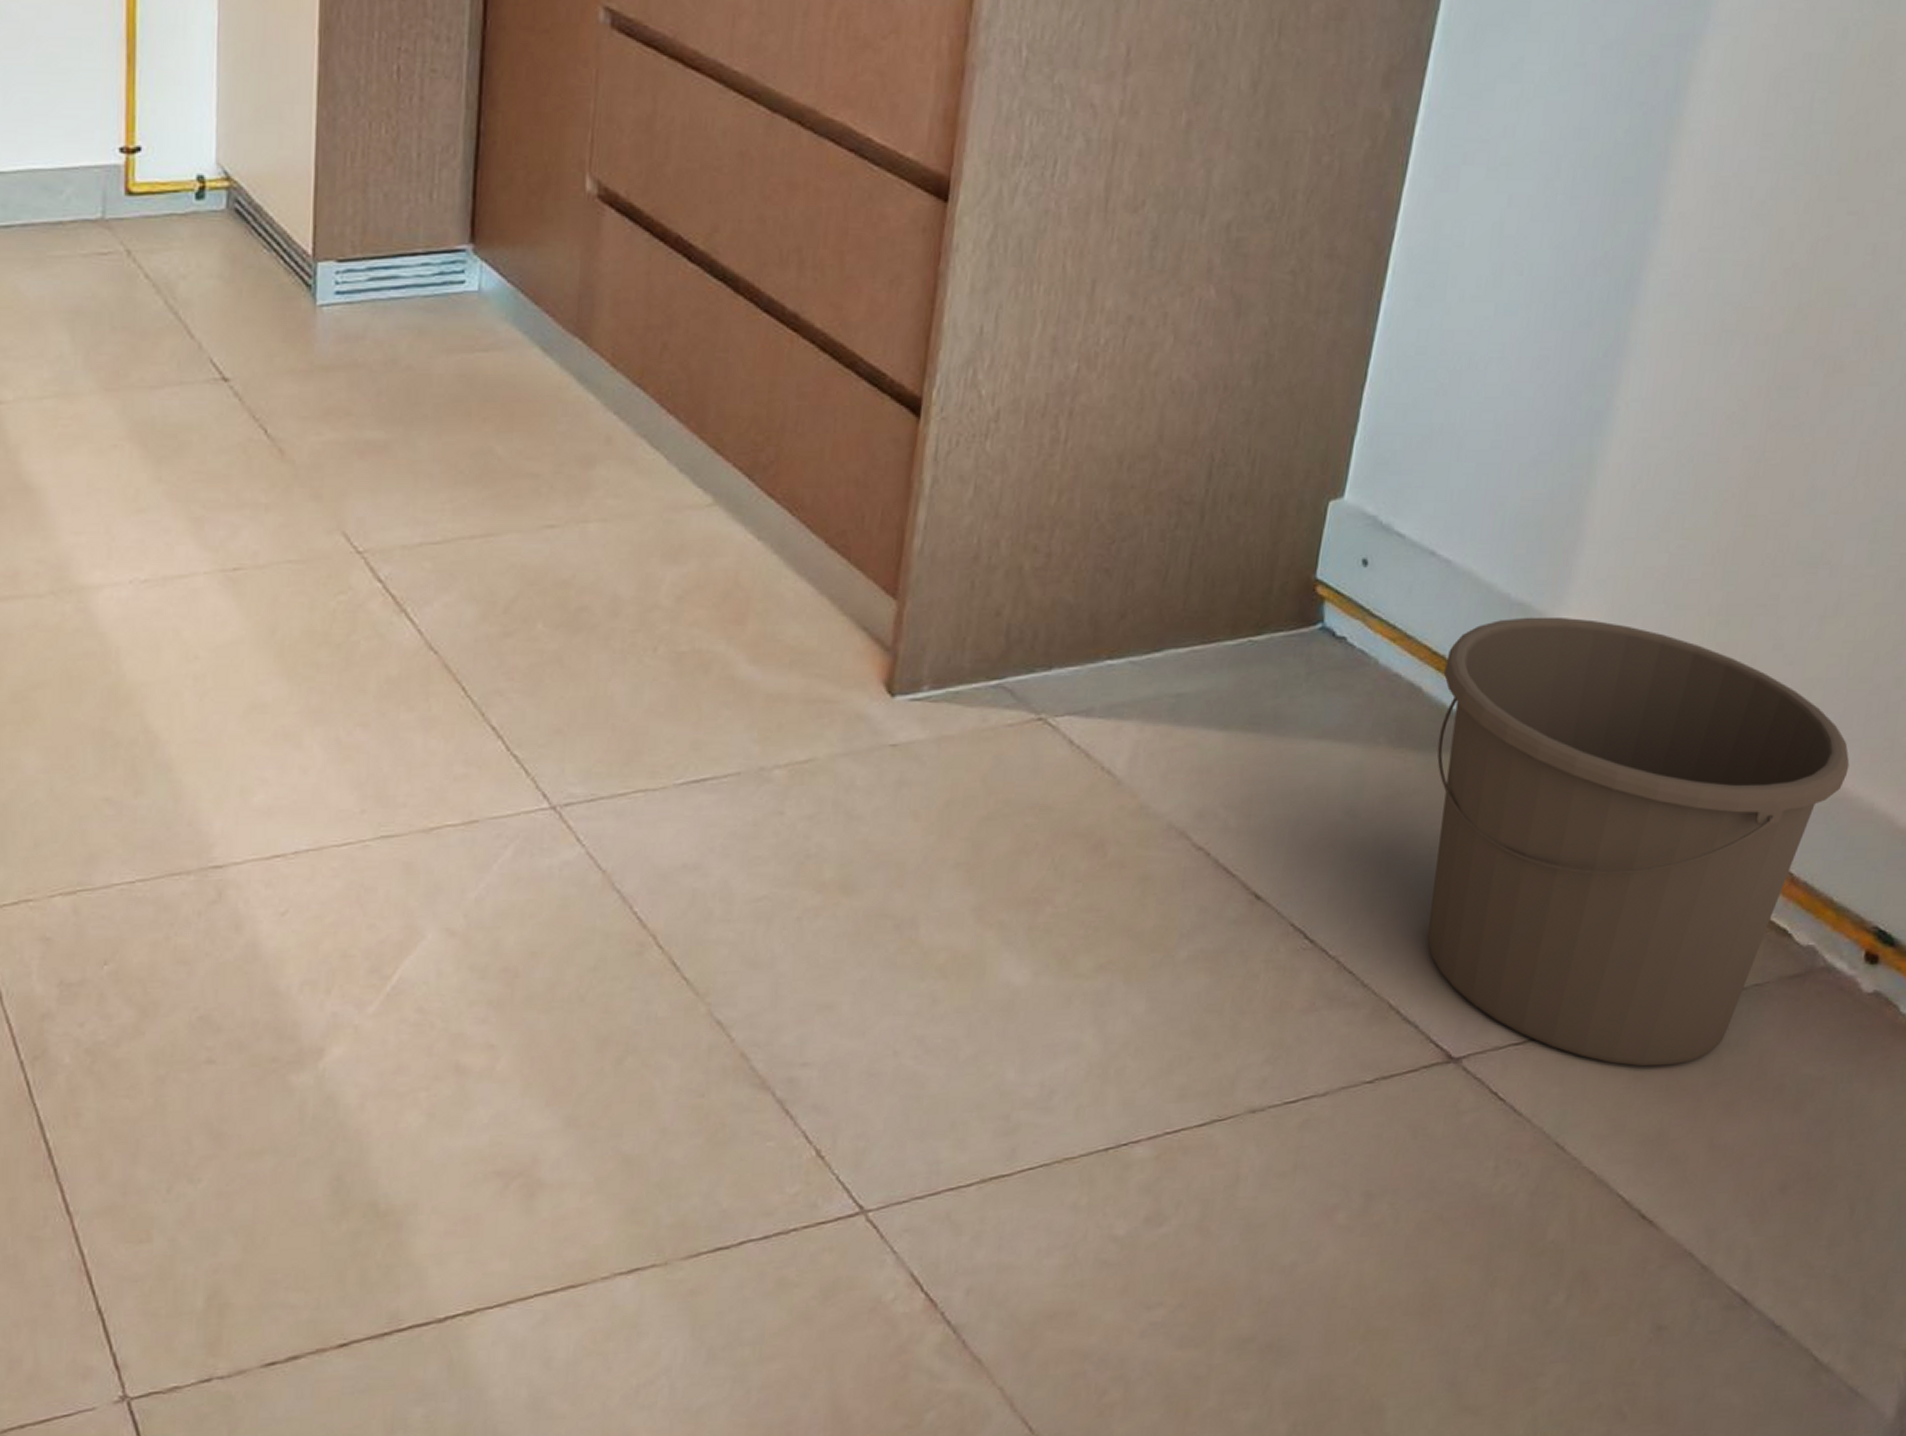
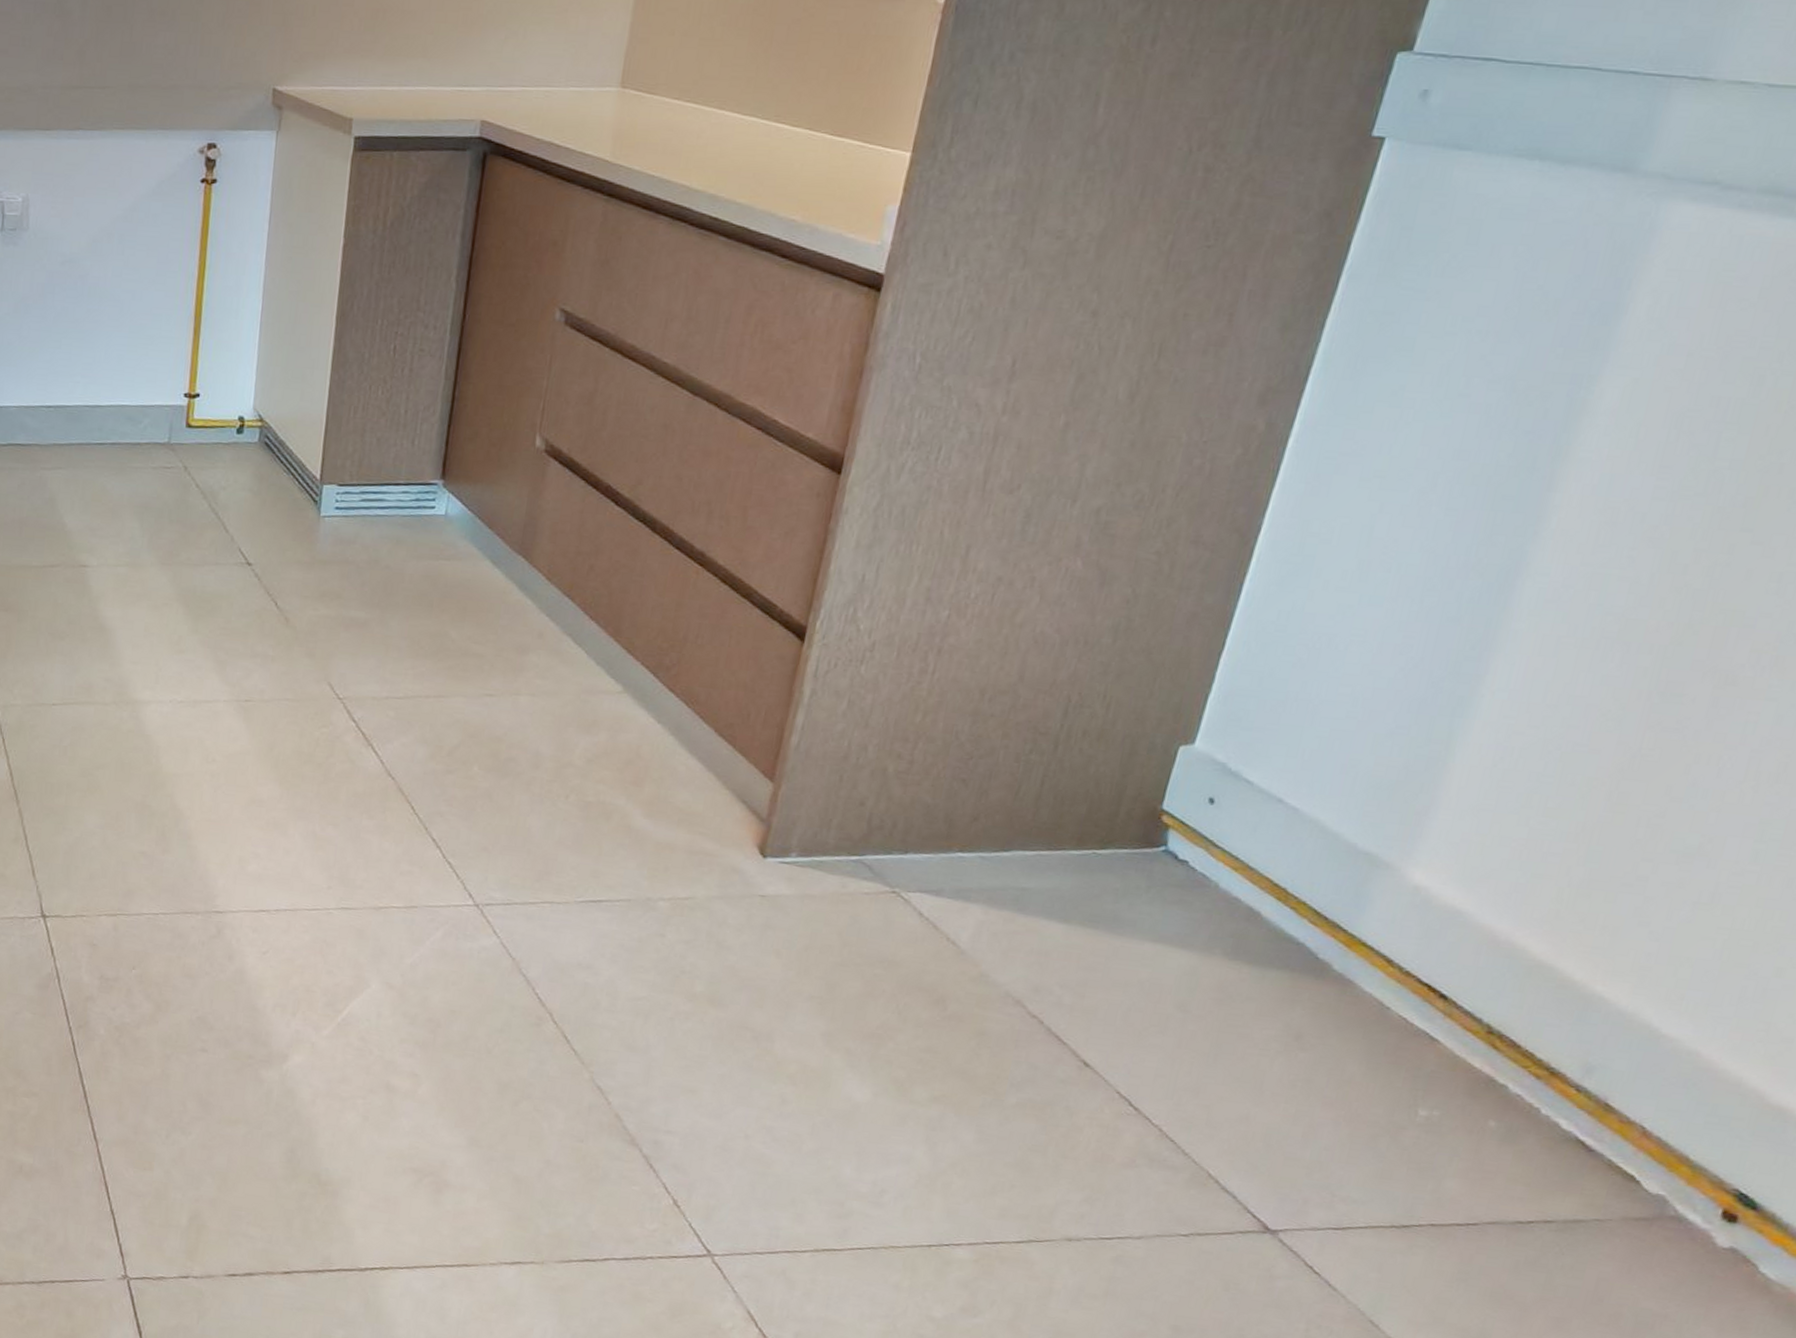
bucket: present [1427,616,1850,1067] -> none [1251,864,1718,1276]

